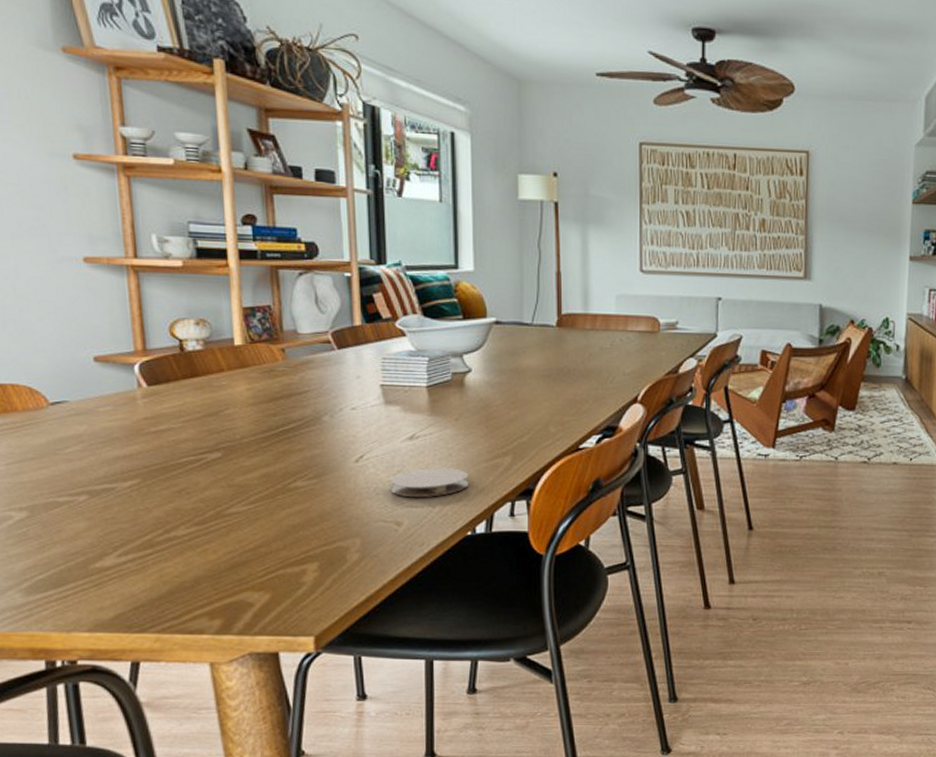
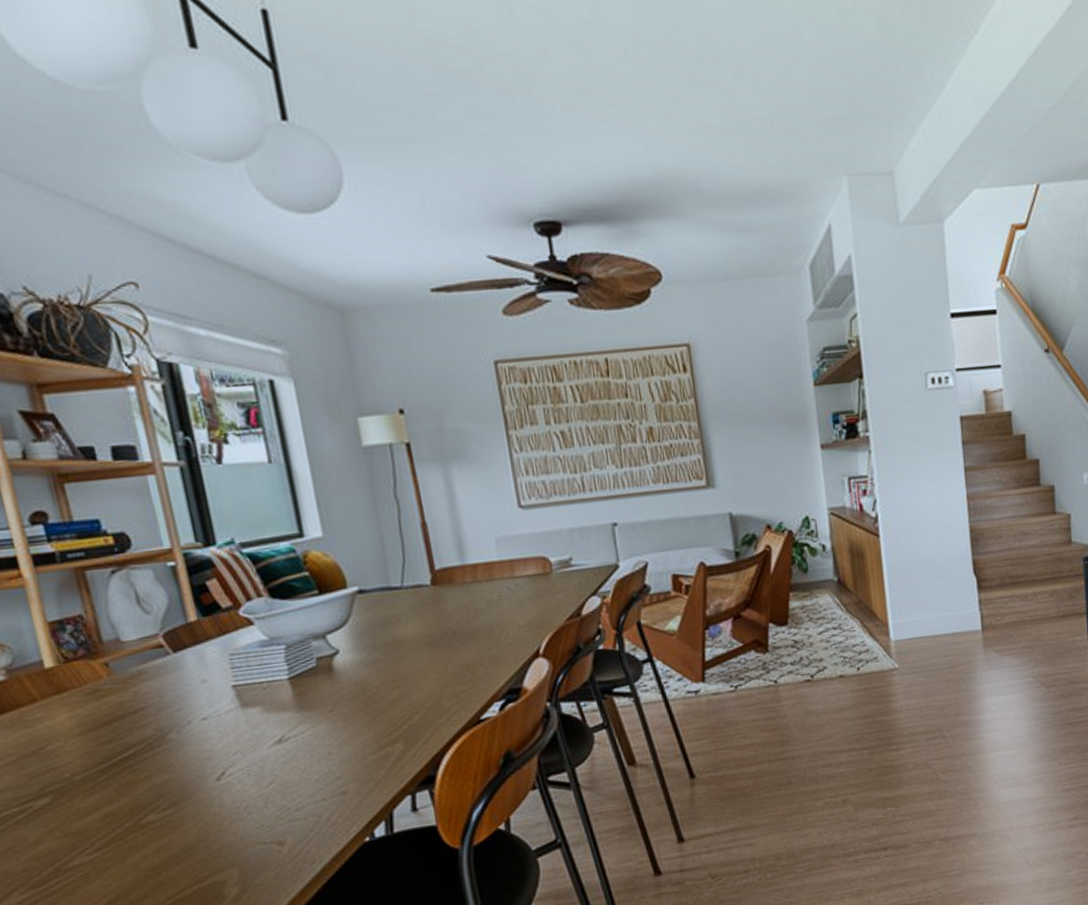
coaster: present [390,468,469,497] -> none [263,767,358,811]

